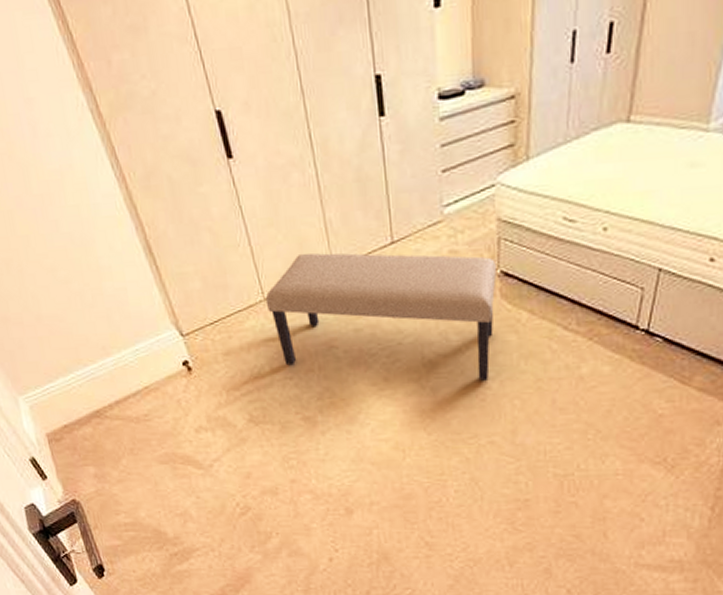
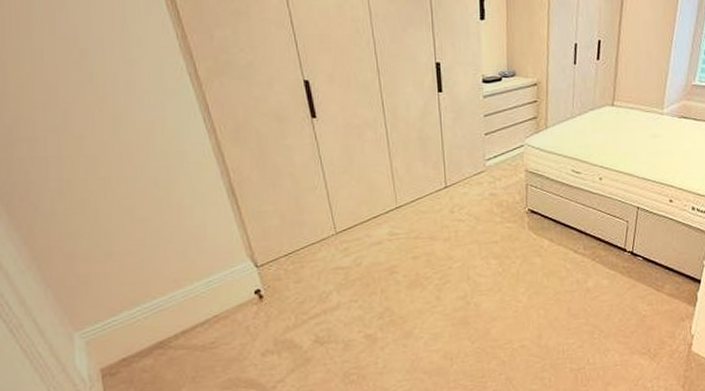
bench: present [265,253,497,381] -> none [337,195,525,296]

